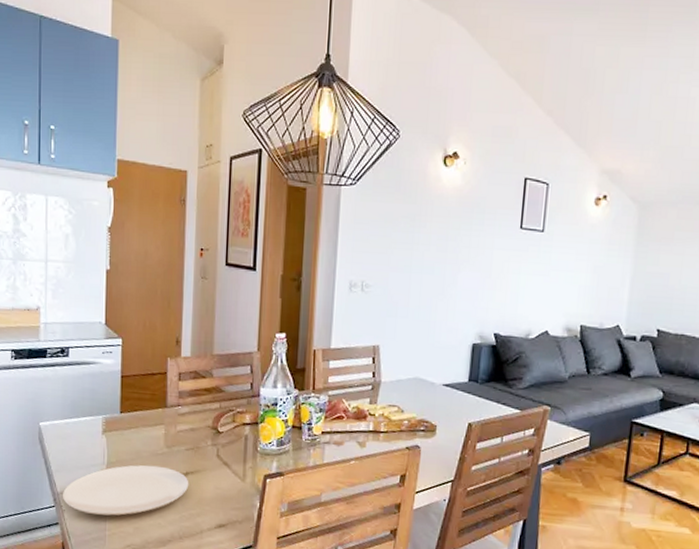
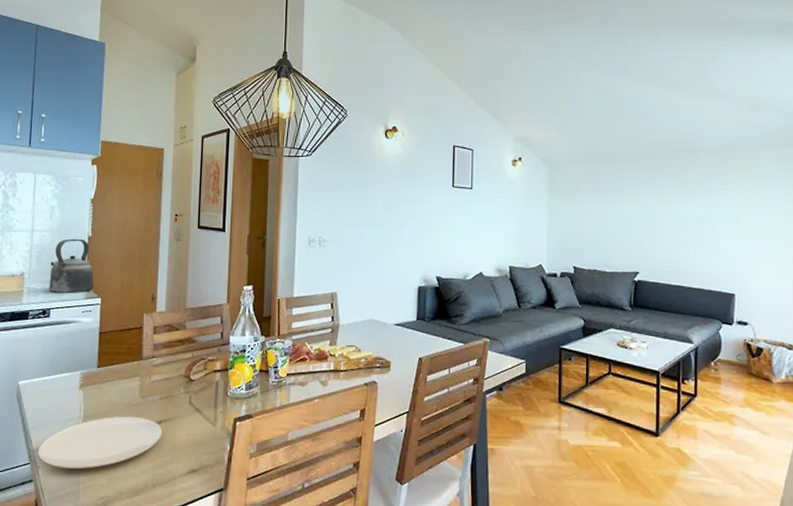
kettle: none [66,271,114,332] -> present [49,238,94,293]

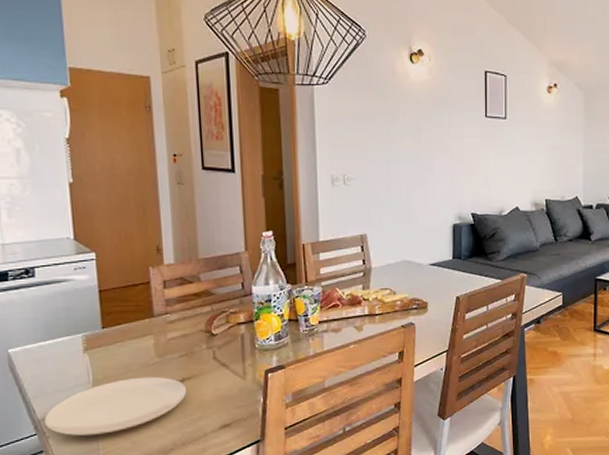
kettle: present [49,238,94,293] -> none [25,186,85,249]

